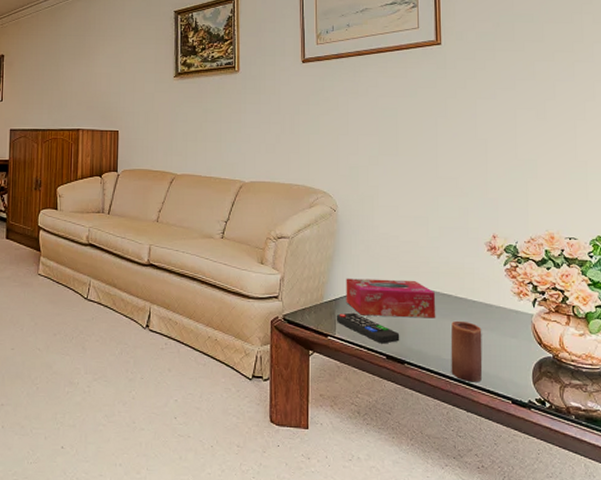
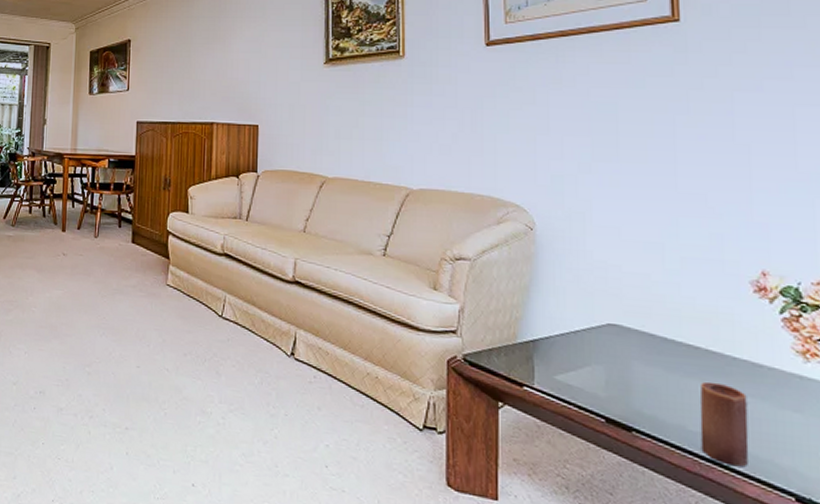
remote control: present [336,312,400,344] -> none [534,358,625,403]
tissue box: present [346,278,435,319] -> none [547,315,676,376]

